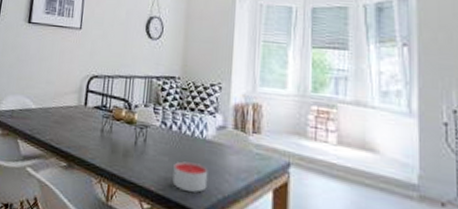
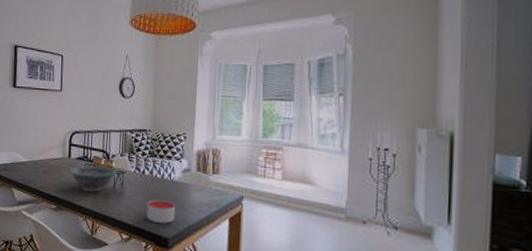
decorative bowl: none [83,116,141,149] -> present [68,165,118,192]

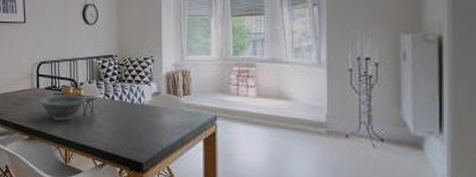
candle: present [146,199,176,224] -> none [118,124,148,148]

